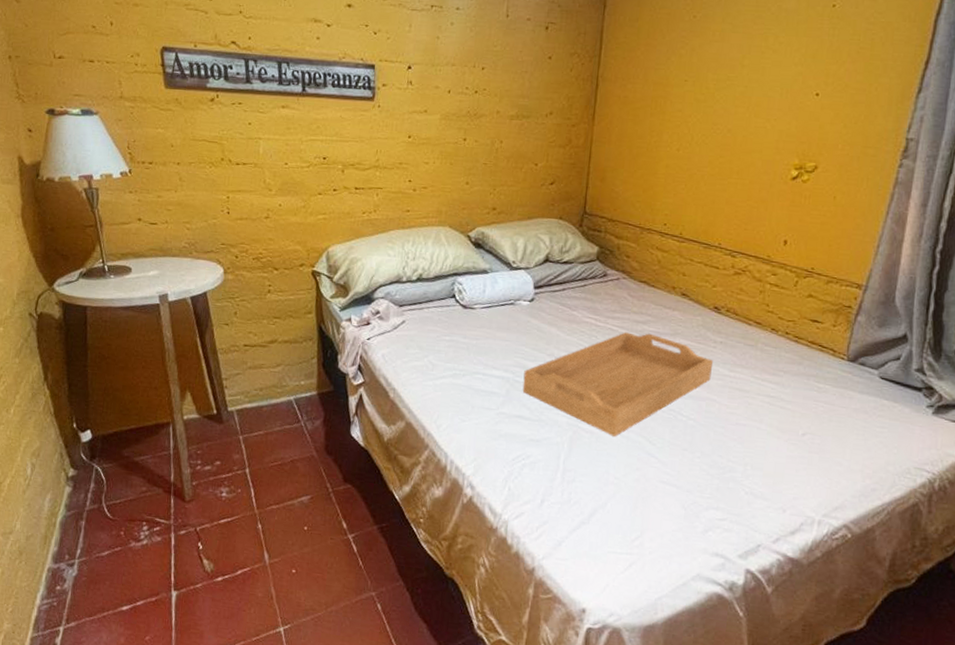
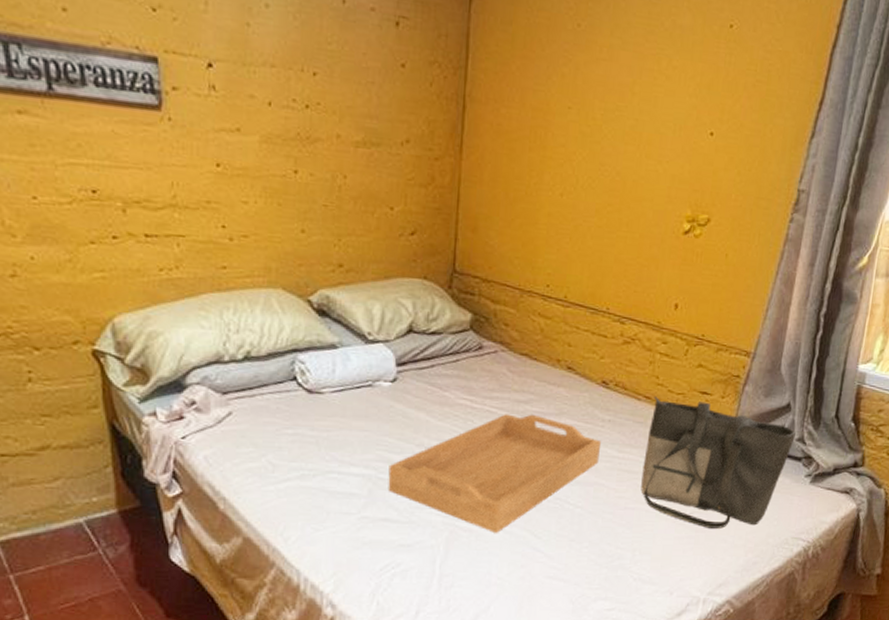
tote bag: none [752,321,914,452] -> present [641,396,796,529]

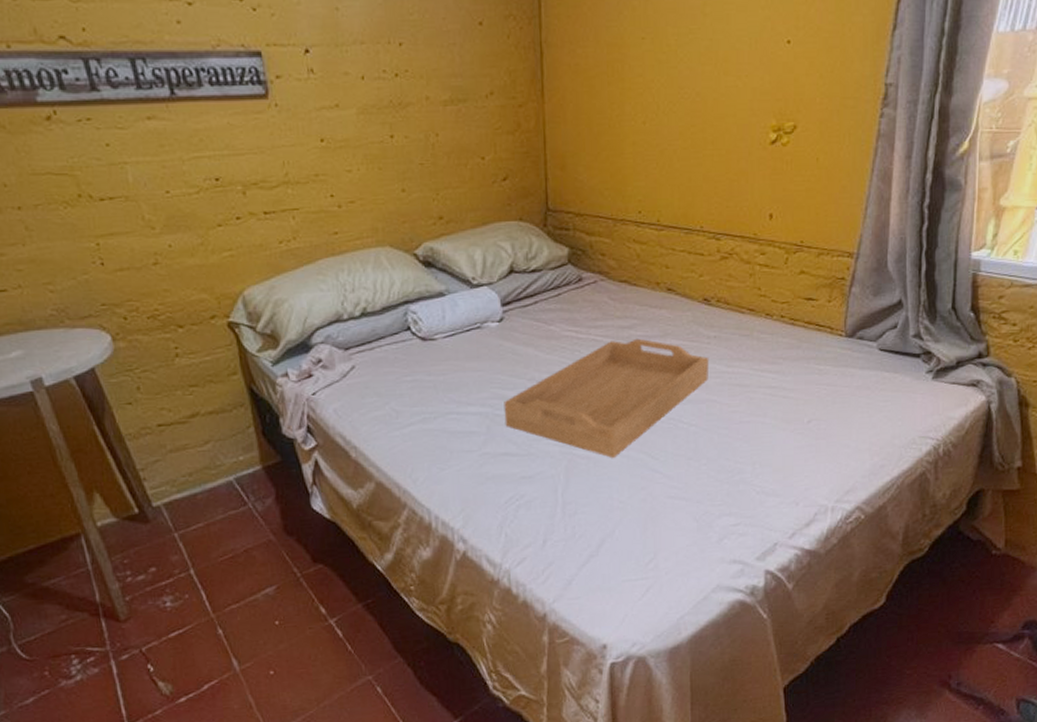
tote bag: present [641,396,796,529] -> none [754,307,911,435]

